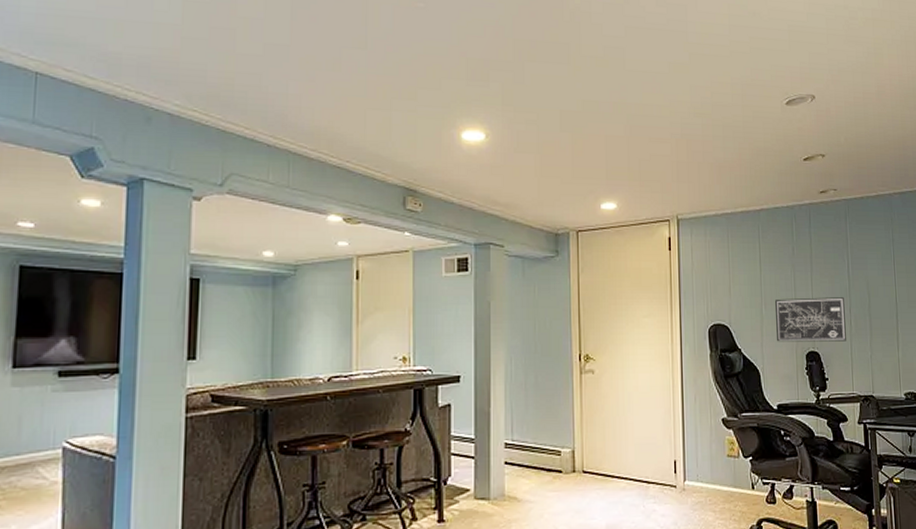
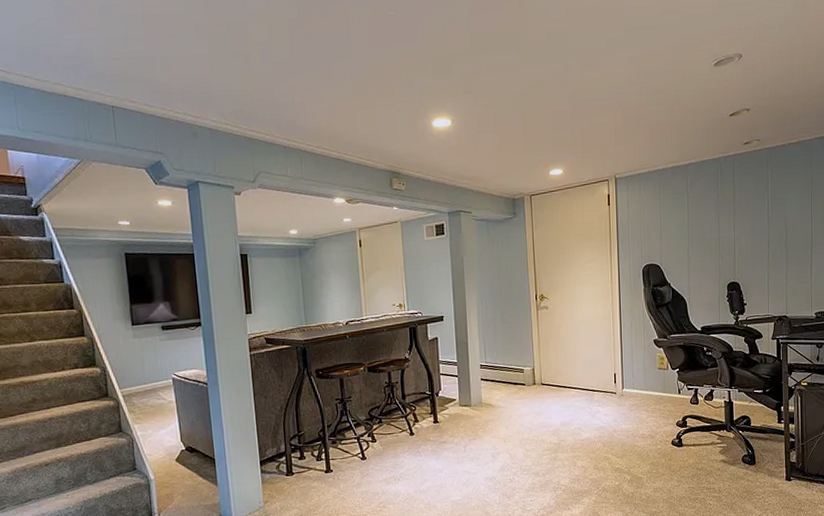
wall art: present [775,297,846,342] -> none [701,235,764,276]

